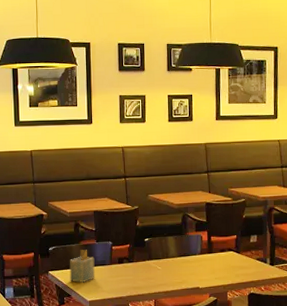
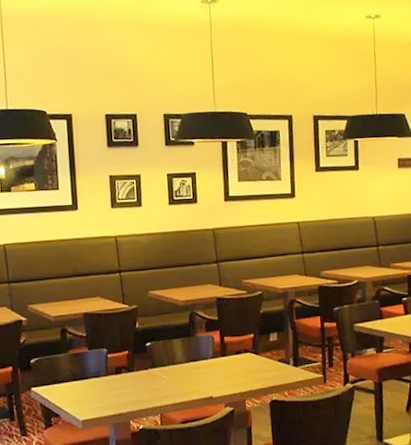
napkin holder: present [69,250,95,283] -> none [56,360,88,400]

